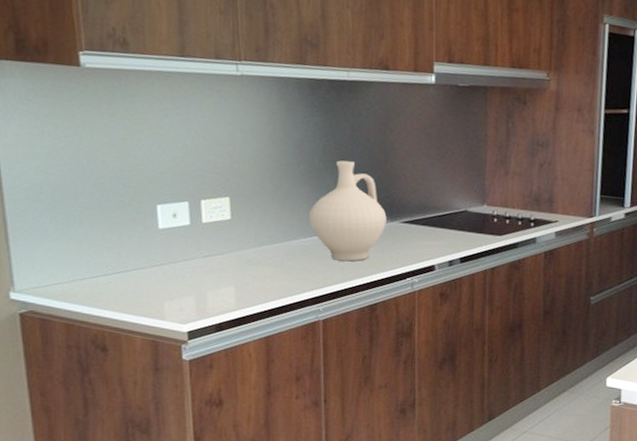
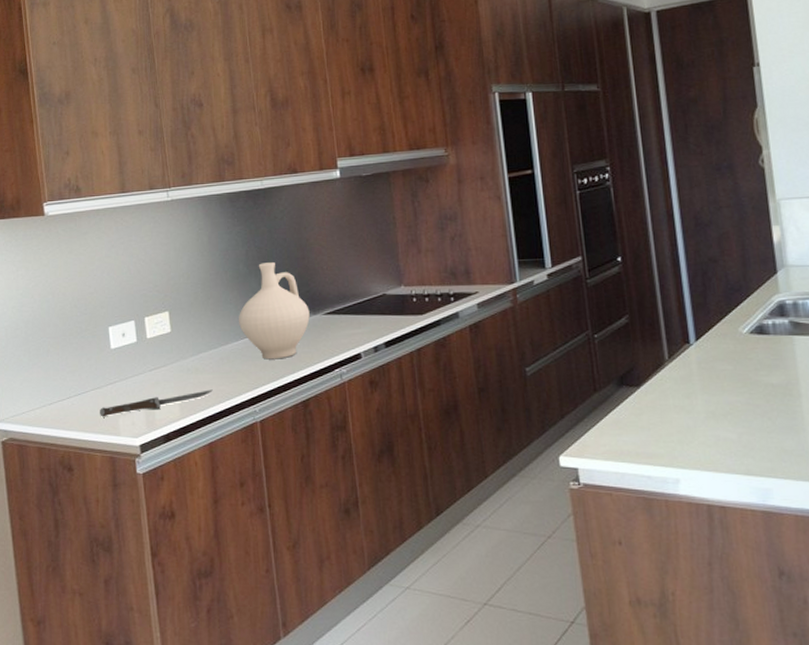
kitchen knife: none [142,283,274,300] -> present [100,389,213,417]

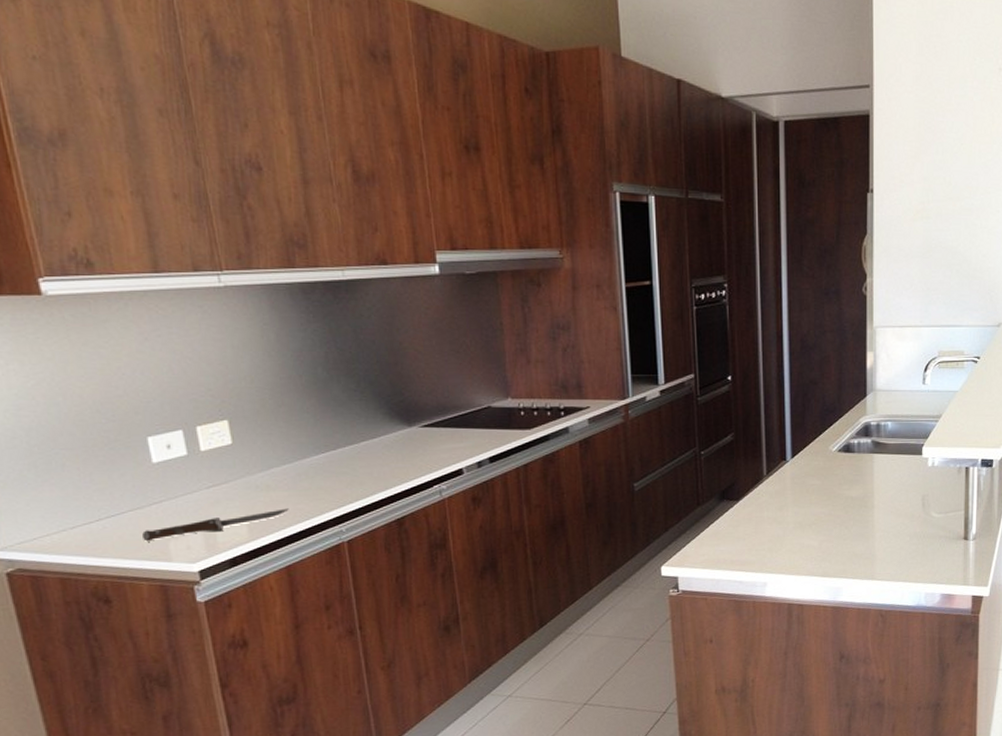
ceramic jug: present [239,262,310,360] -> none [318,367,404,476]

